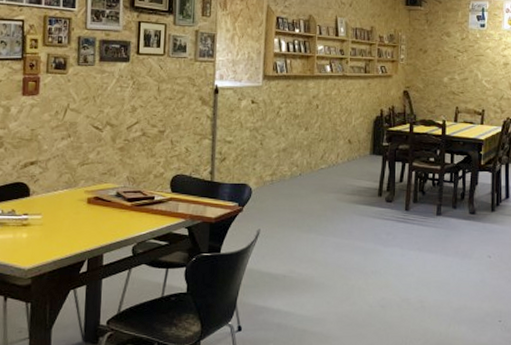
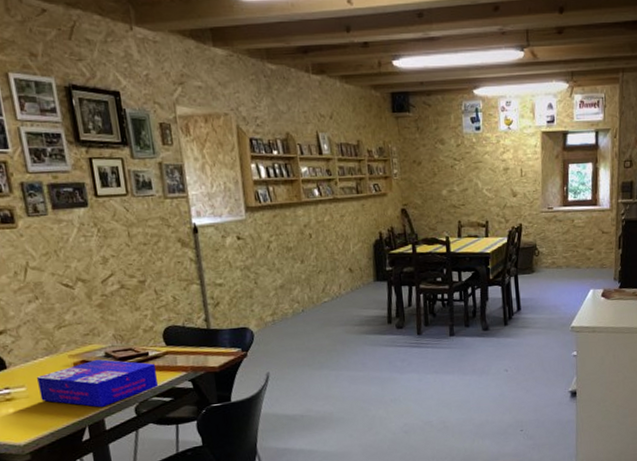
board game: none [52,197,158,242] -> present [37,359,159,407]

